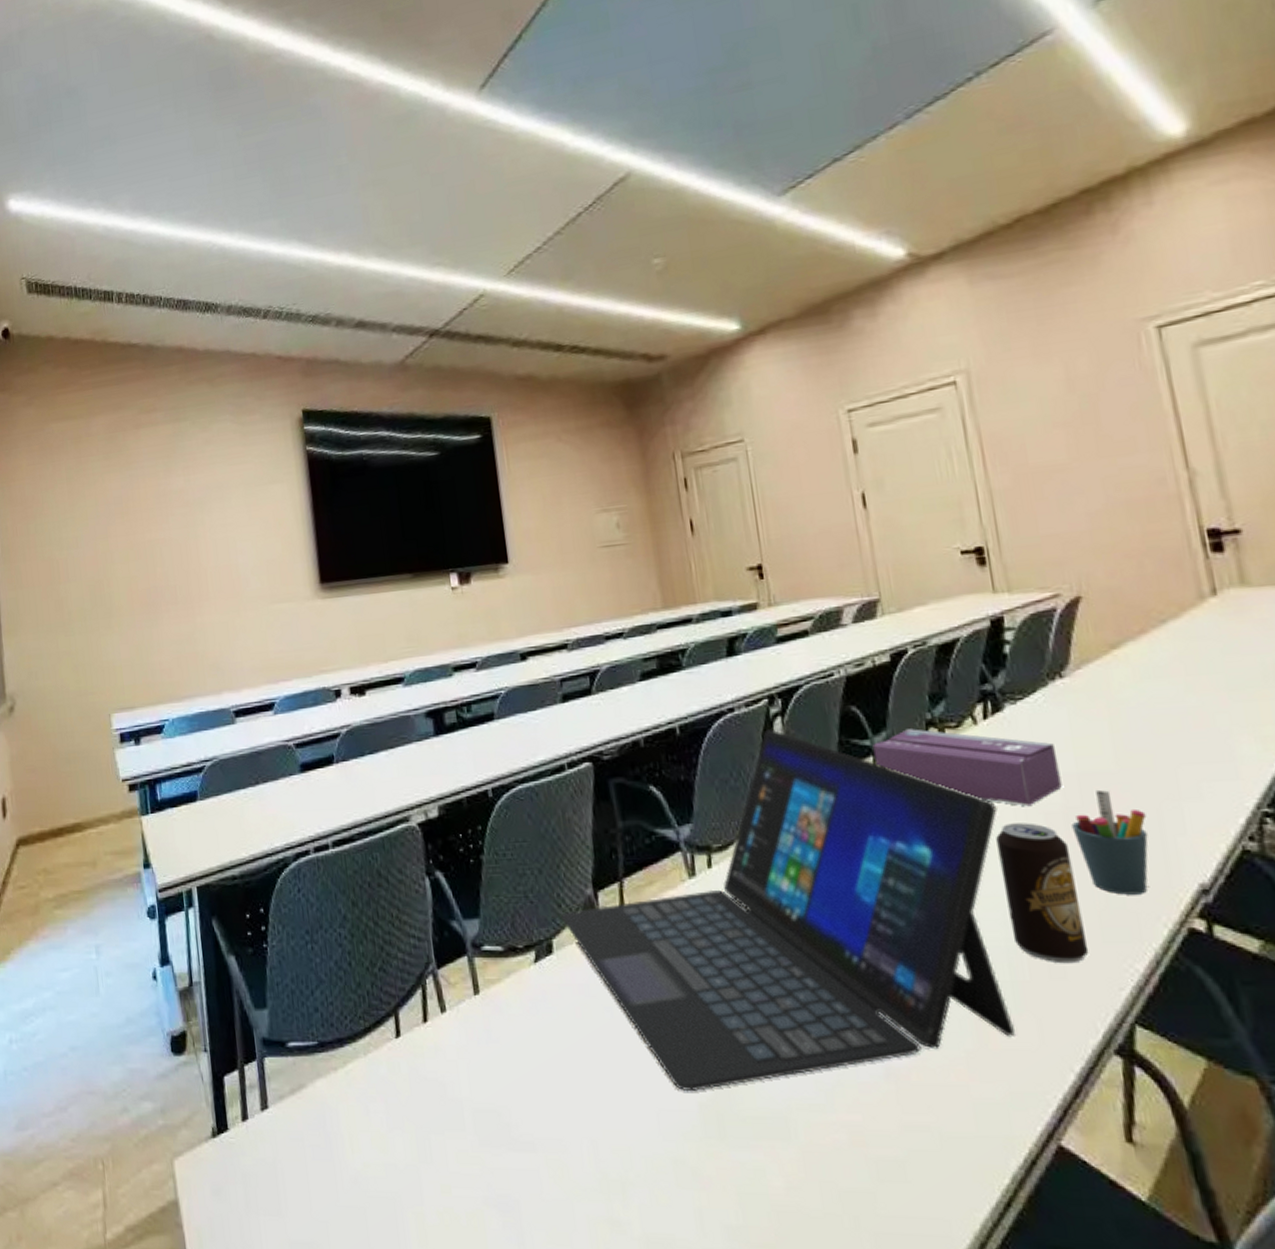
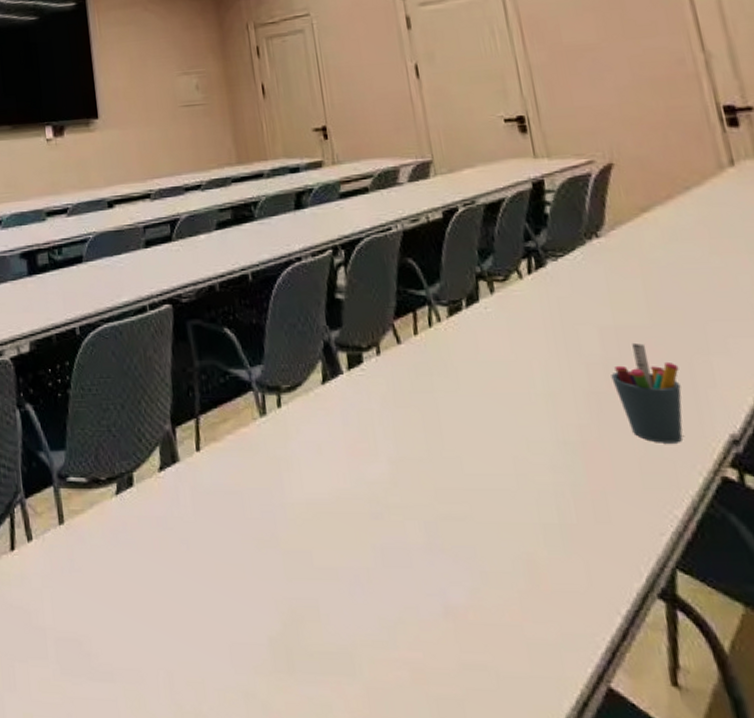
laptop: present [560,729,1015,1092] -> none [140,278,564,626]
tissue box: present [872,729,1062,807] -> none [428,281,601,357]
beverage can: present [996,823,1089,964] -> none [542,372,631,508]

